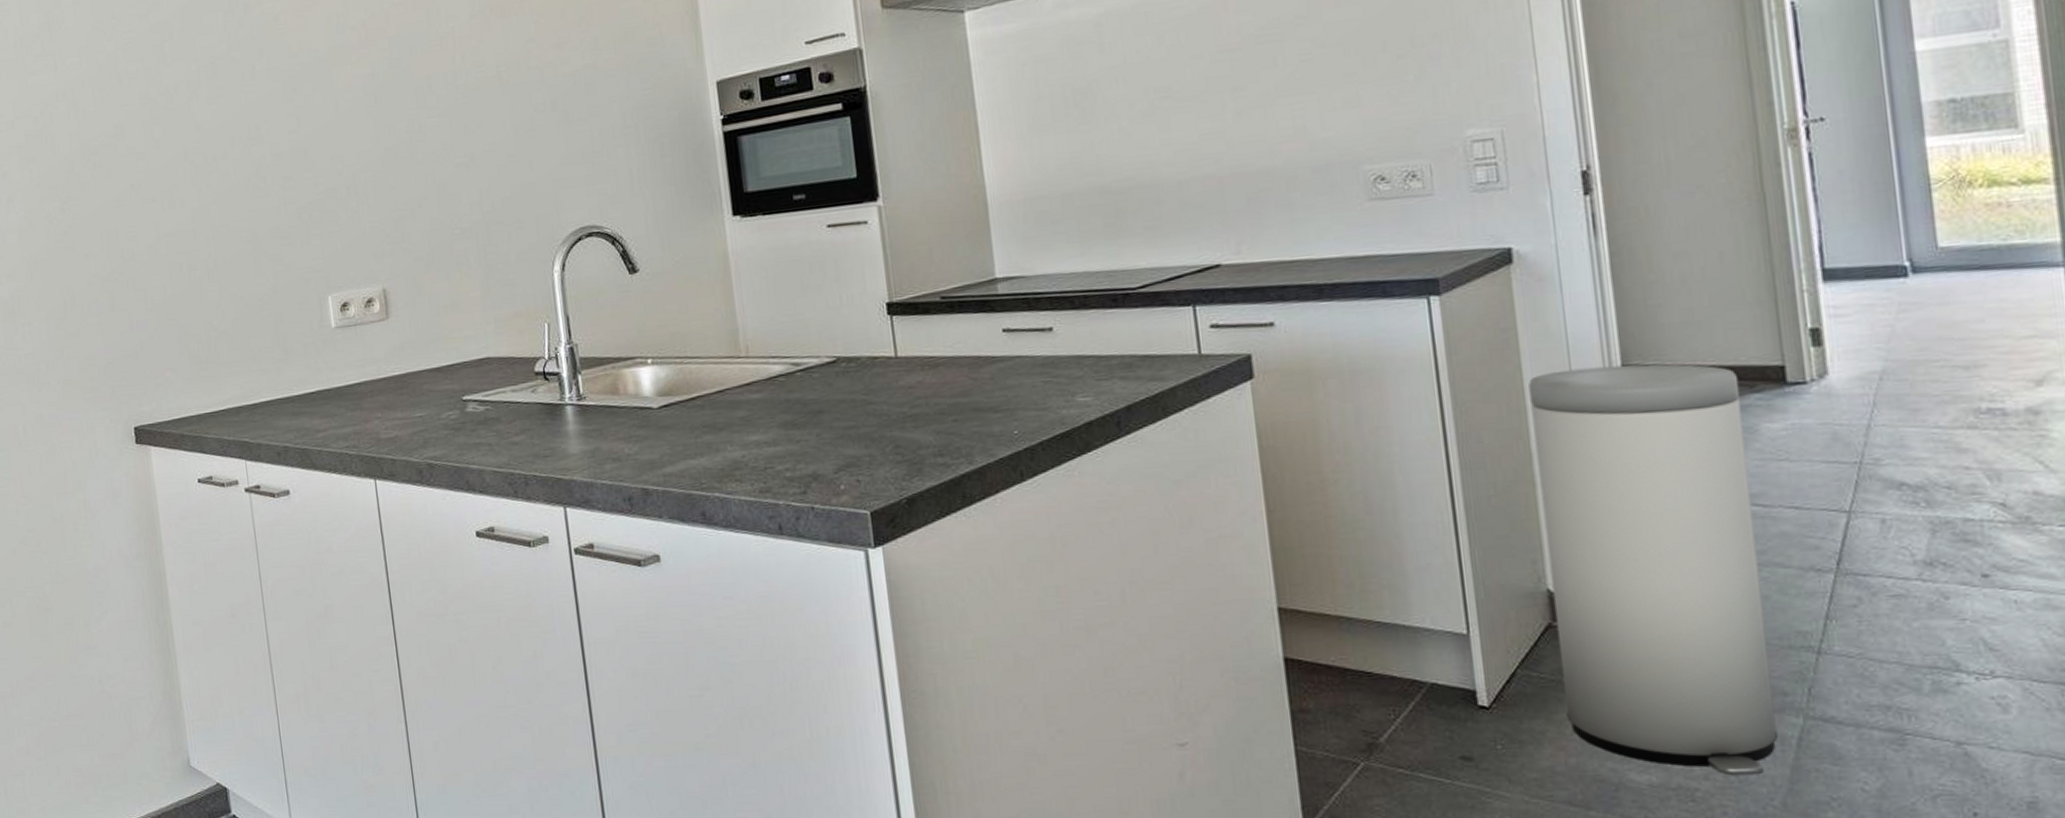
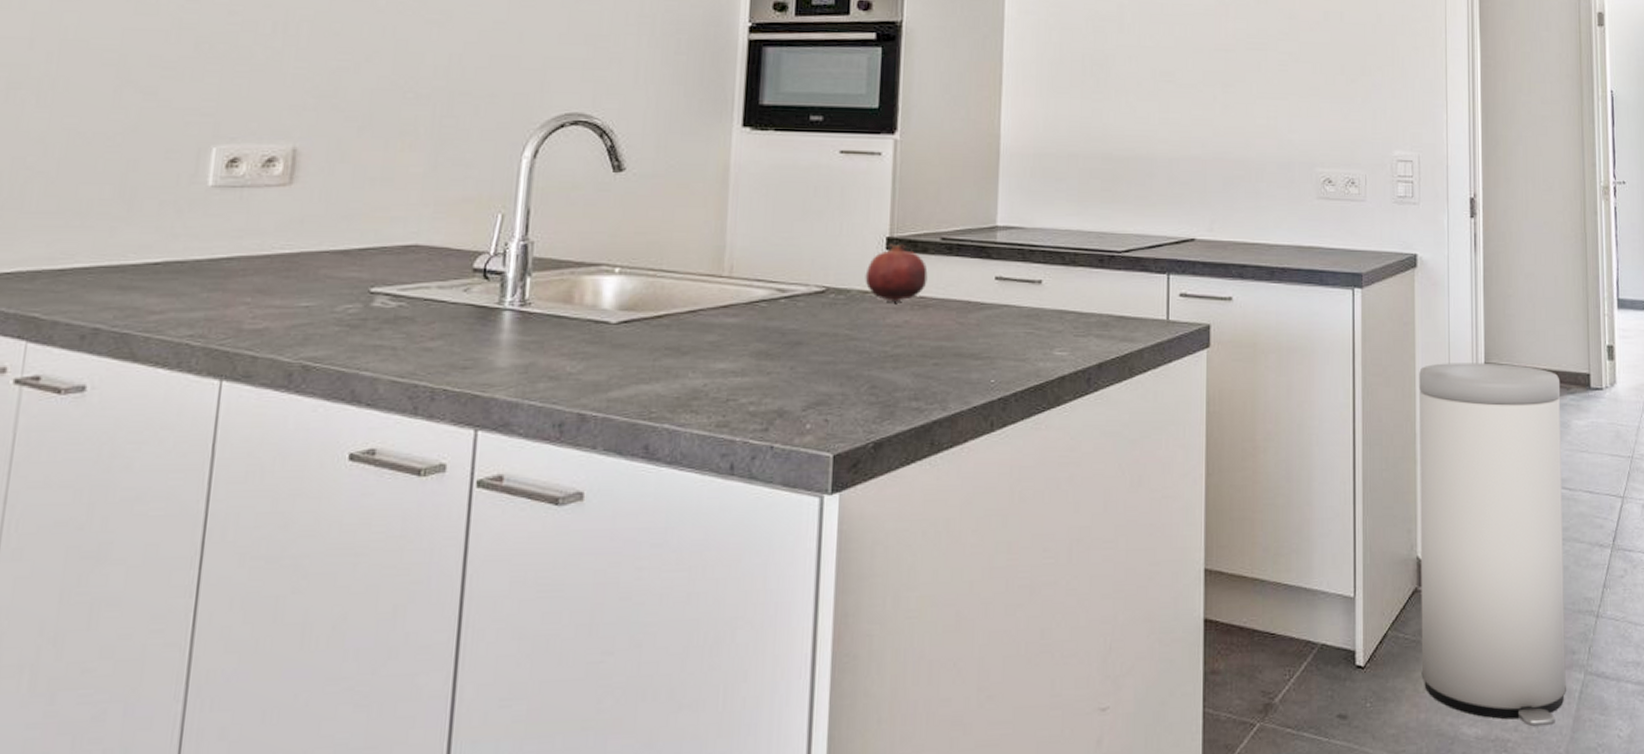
fruit: none [871,308,934,364] -> present [865,244,928,302]

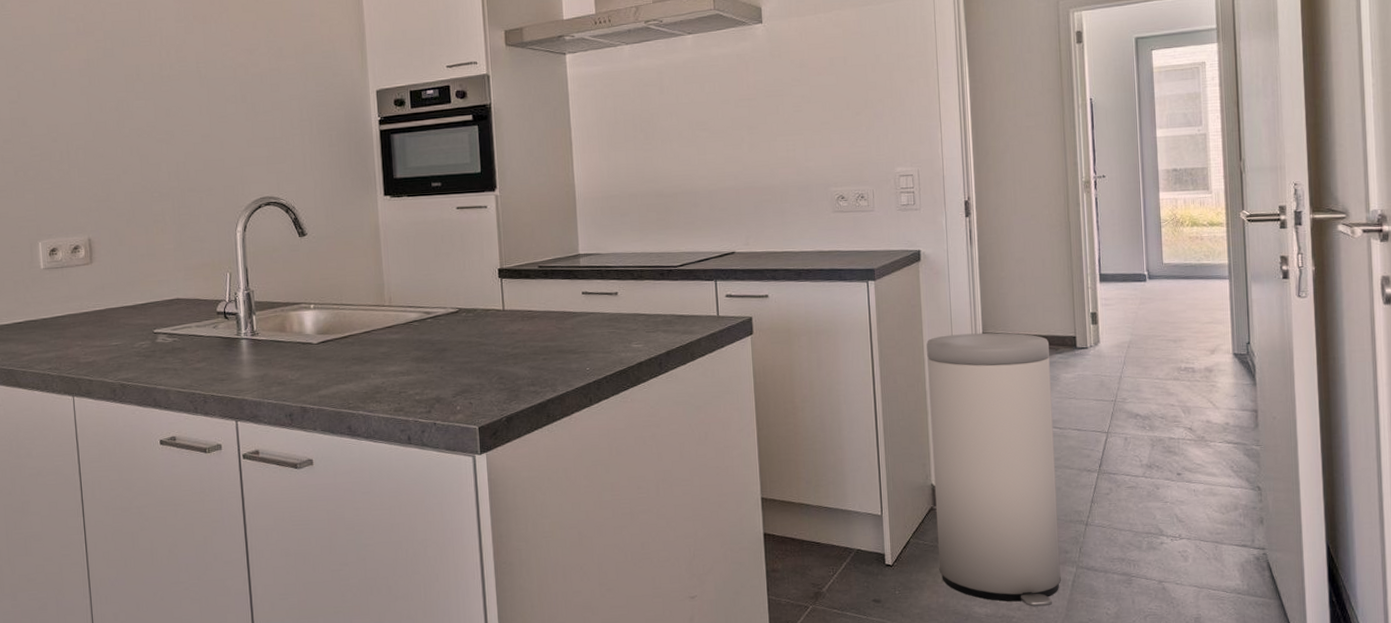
fruit: present [865,244,928,302] -> none [486,273,532,316]

